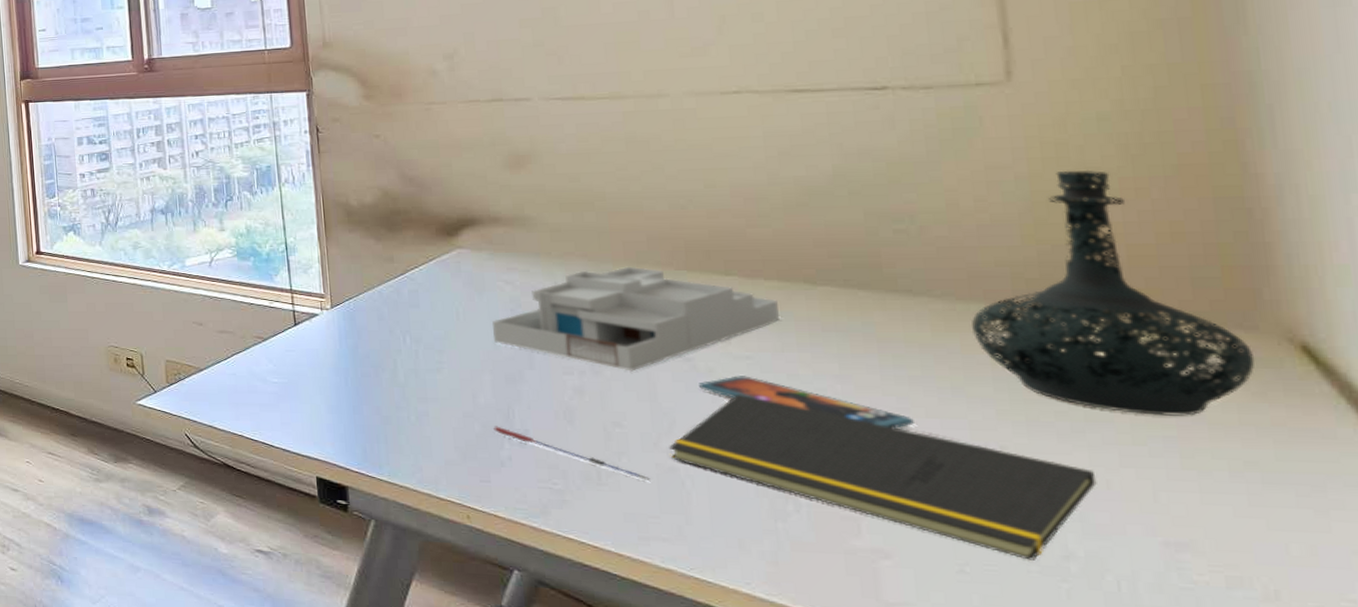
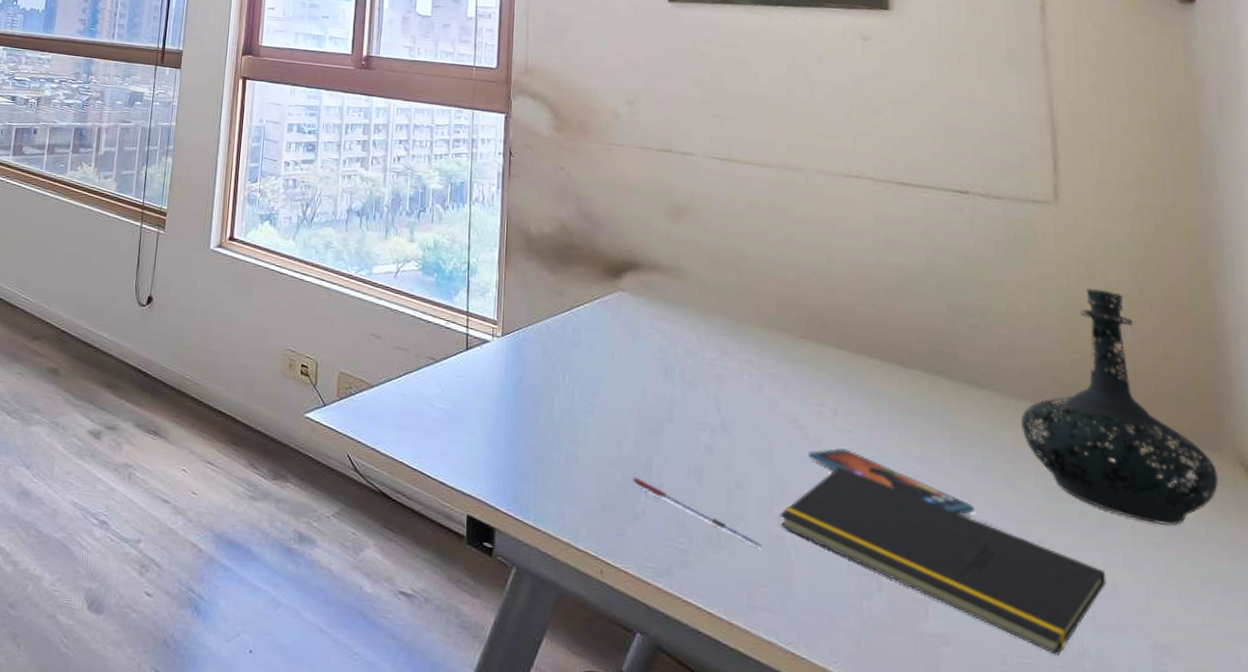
desk organizer: present [493,266,779,372] -> none [642,327,877,434]

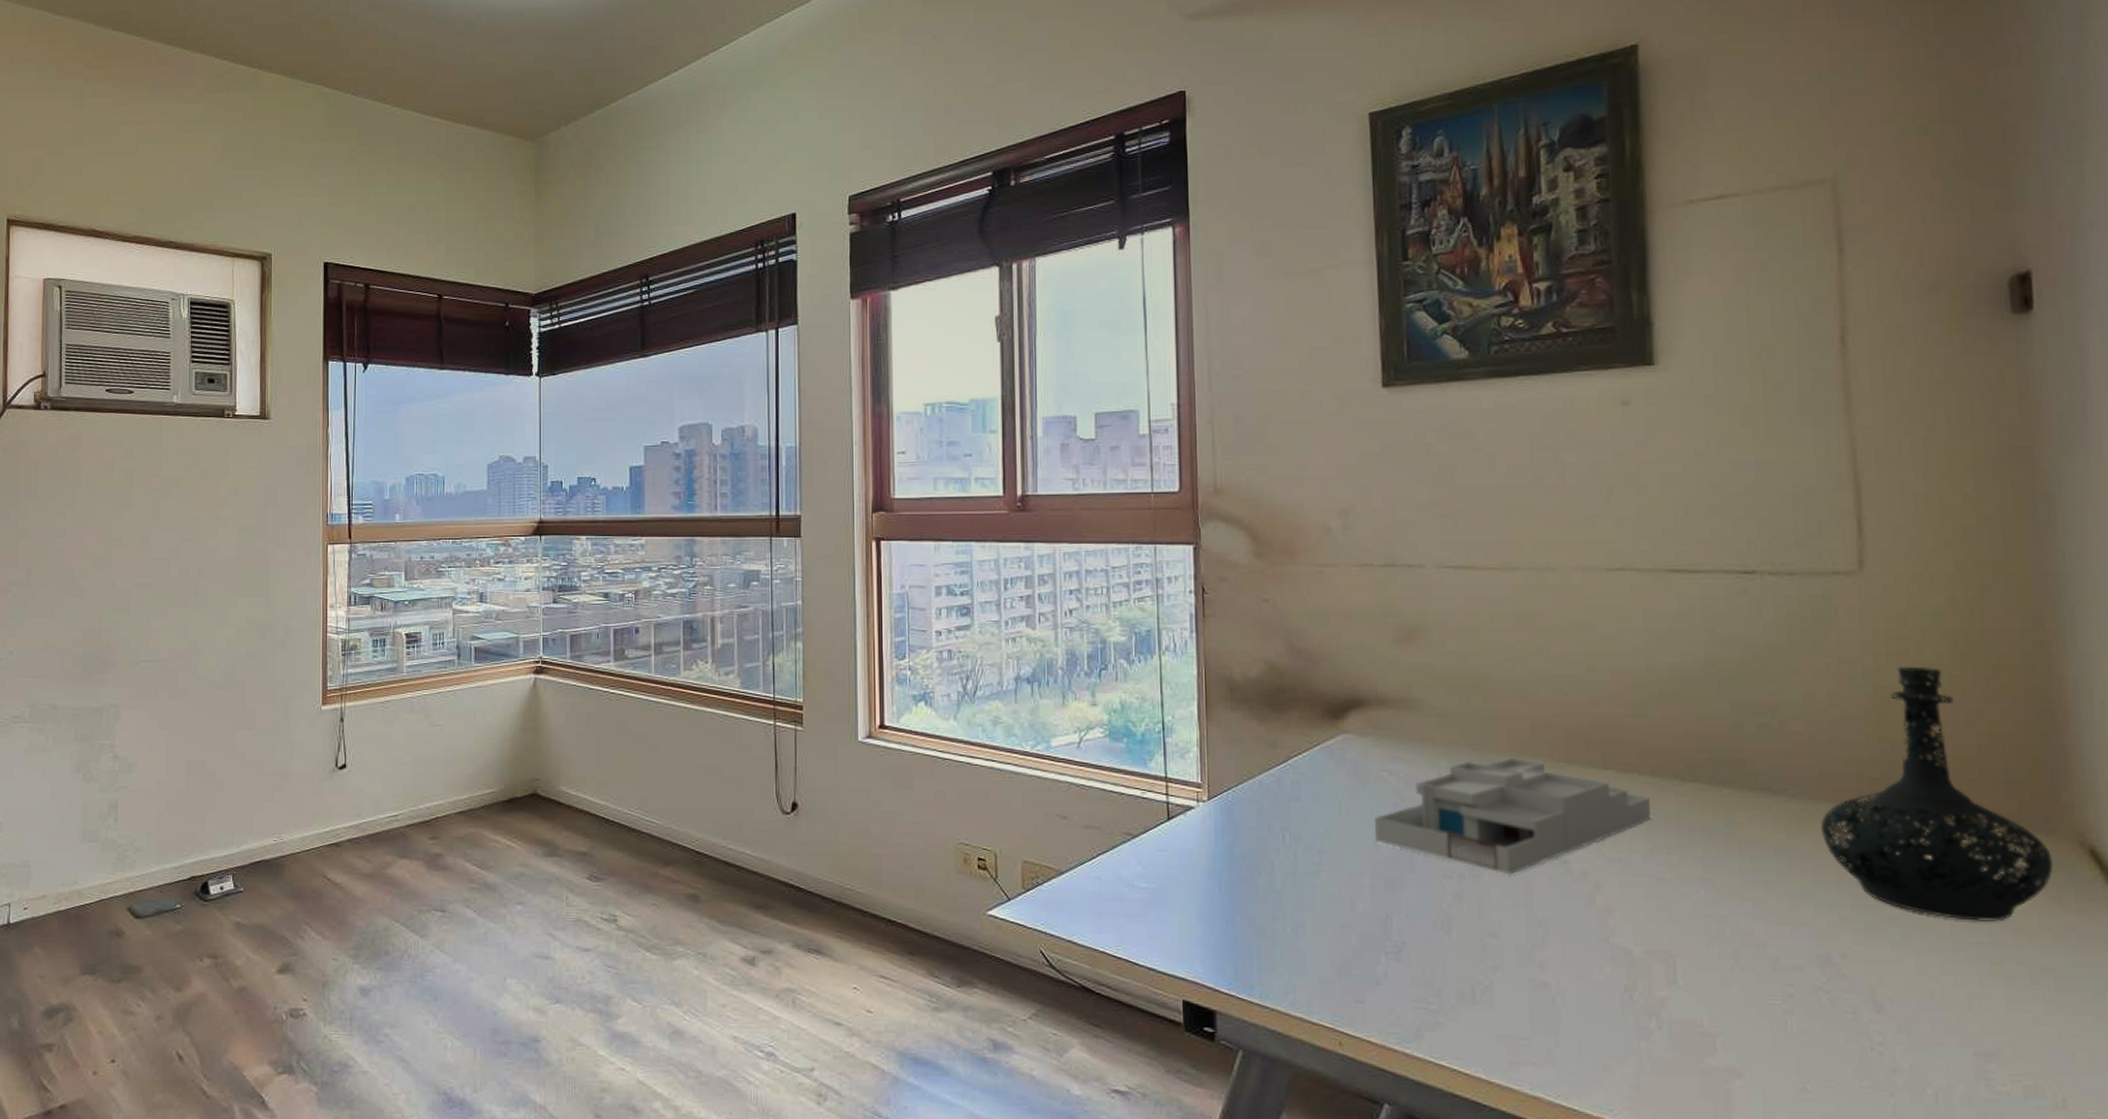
pen: present [633,477,763,548] -> none [1370,937,1525,998]
desk organizer: none [642,327,877,434] -> present [1375,757,1651,875]
notepad: present [780,466,1107,656] -> none [1542,900,1922,1075]
smartphone: present [809,448,974,515] -> none [1573,880,1768,937]

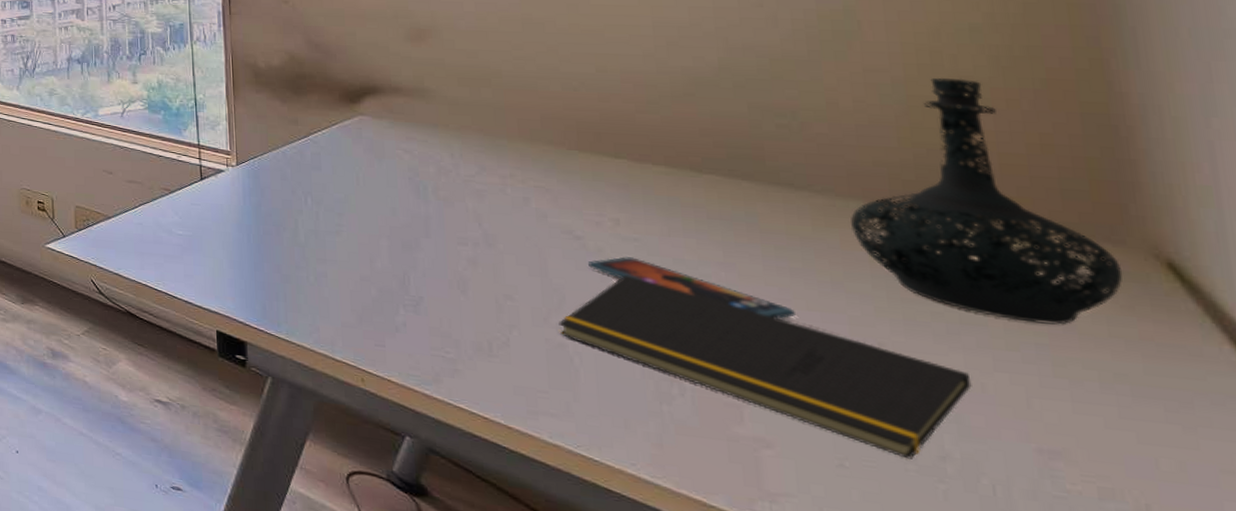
desk organizer: present [1375,757,1651,875] -> none [391,143,666,246]
notepad: none [1542,900,1922,1075] -> present [558,274,972,459]
smartphone: none [1573,880,1768,937] -> present [588,256,795,320]

